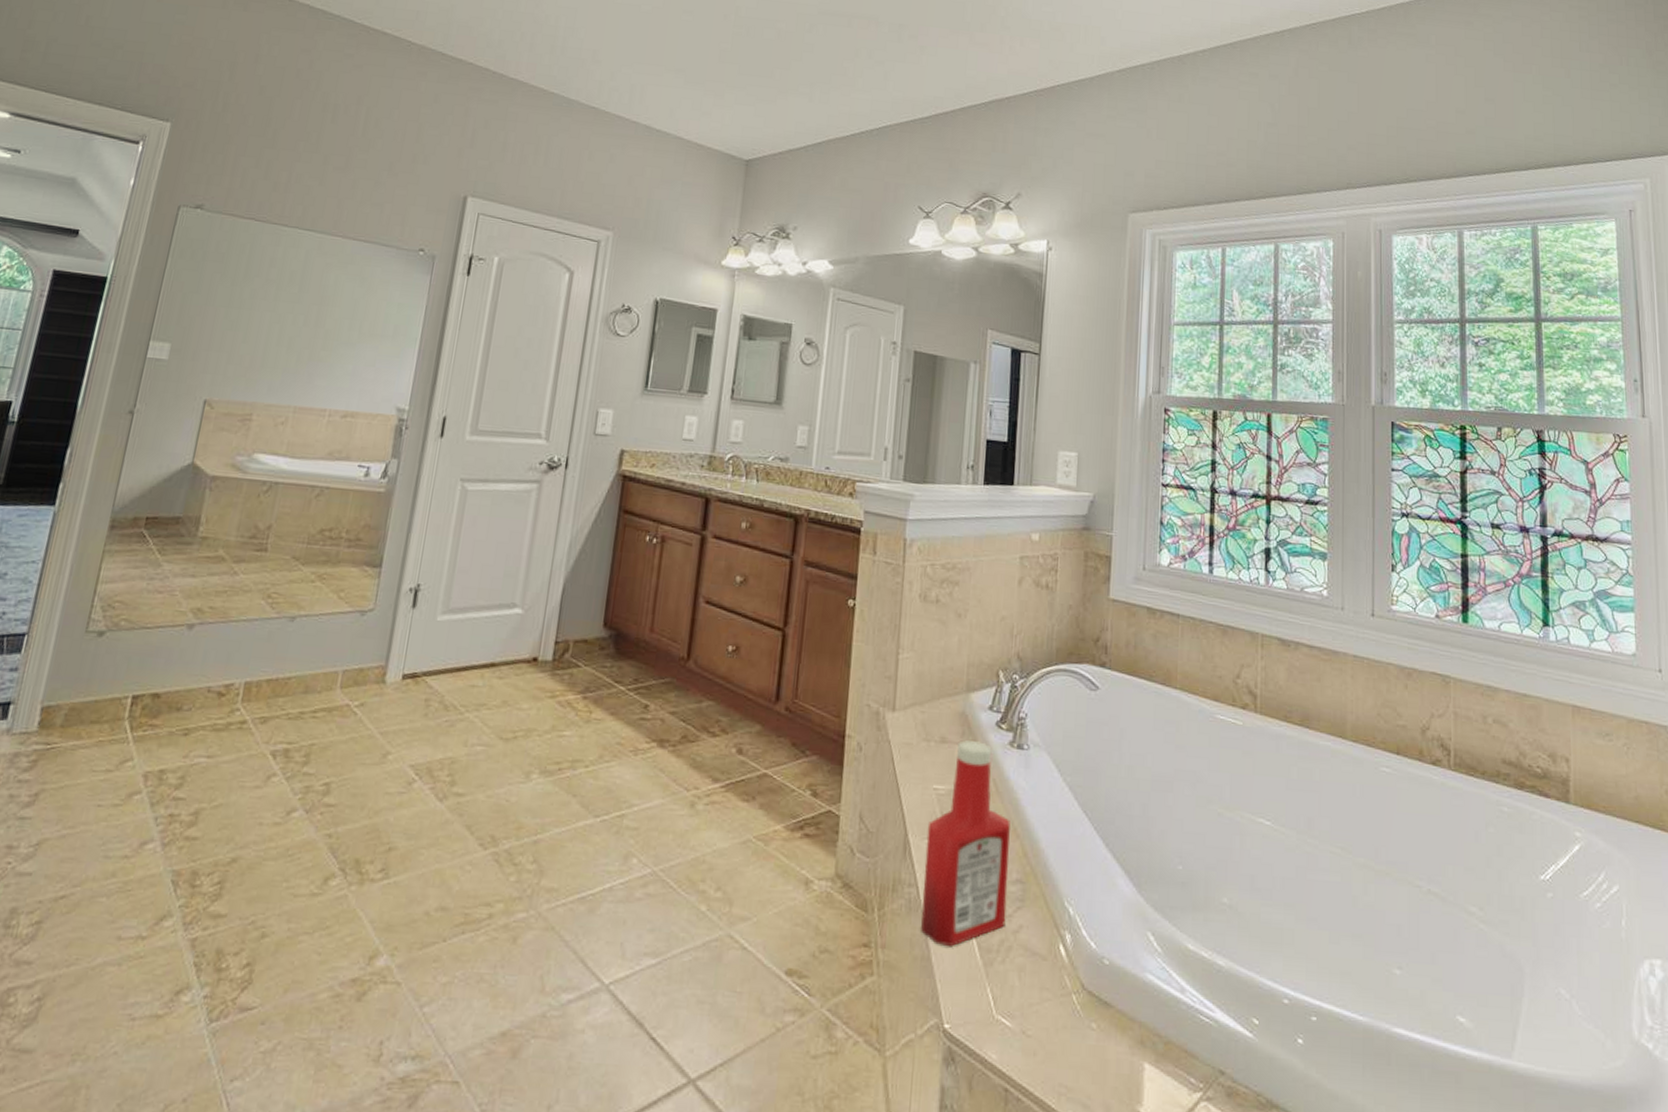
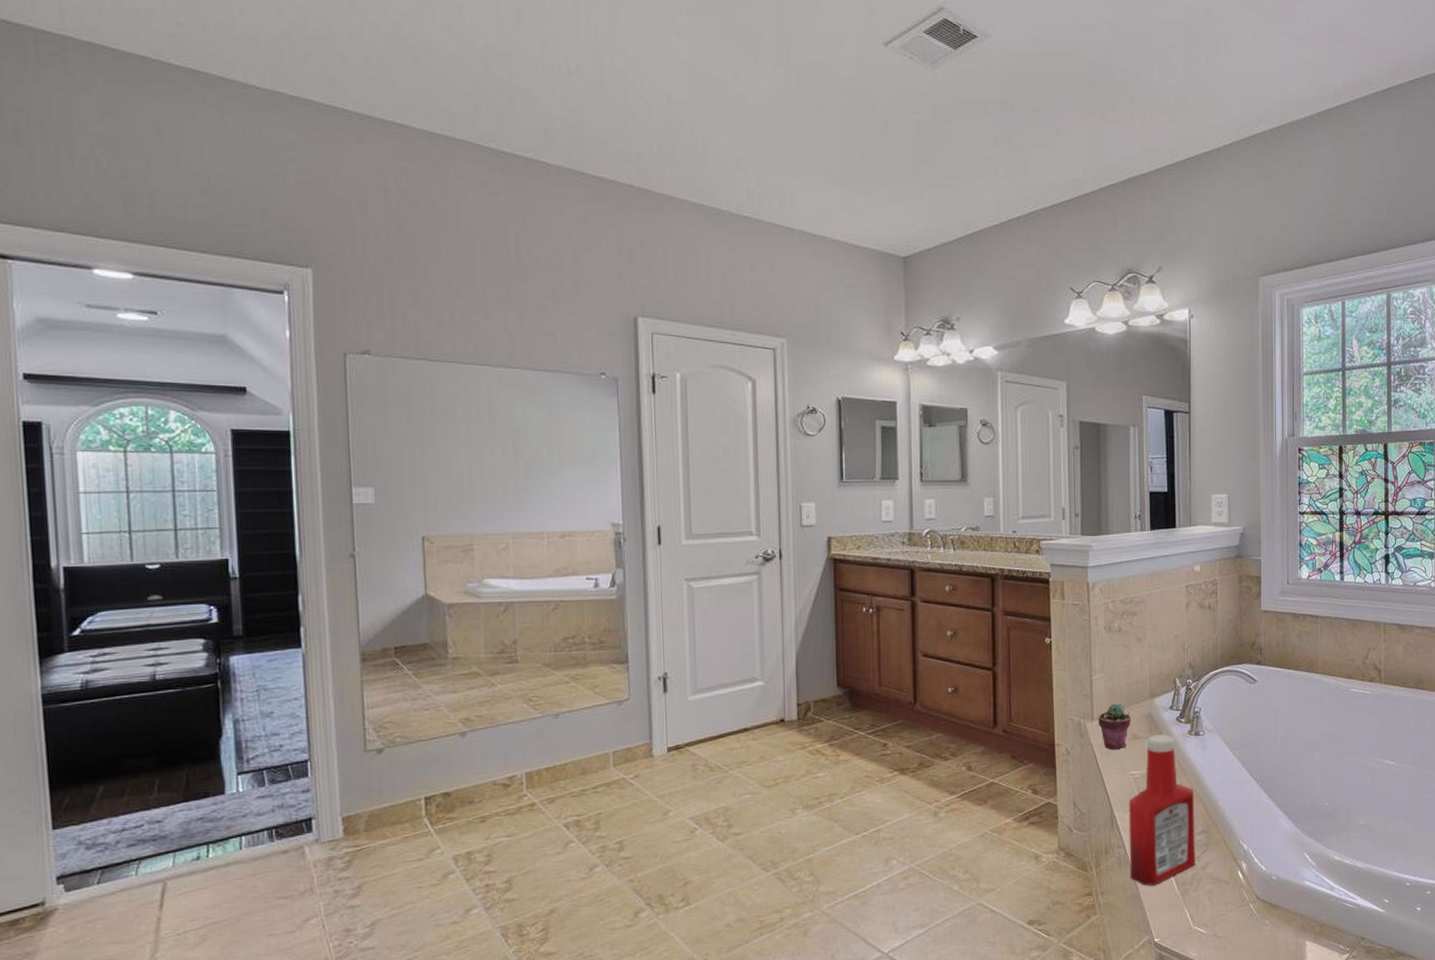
potted succulent: none [900,693,940,754] -> present [1098,703,1131,750]

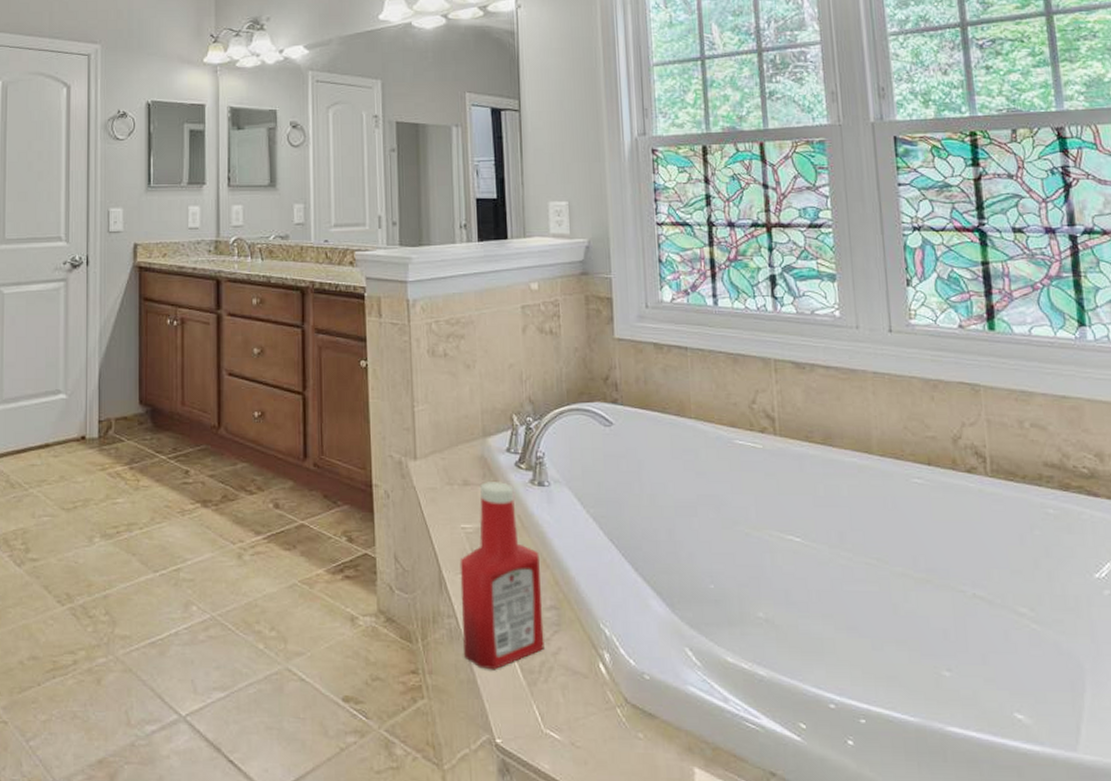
potted succulent: present [1098,703,1131,750] -> none [421,441,460,497]

